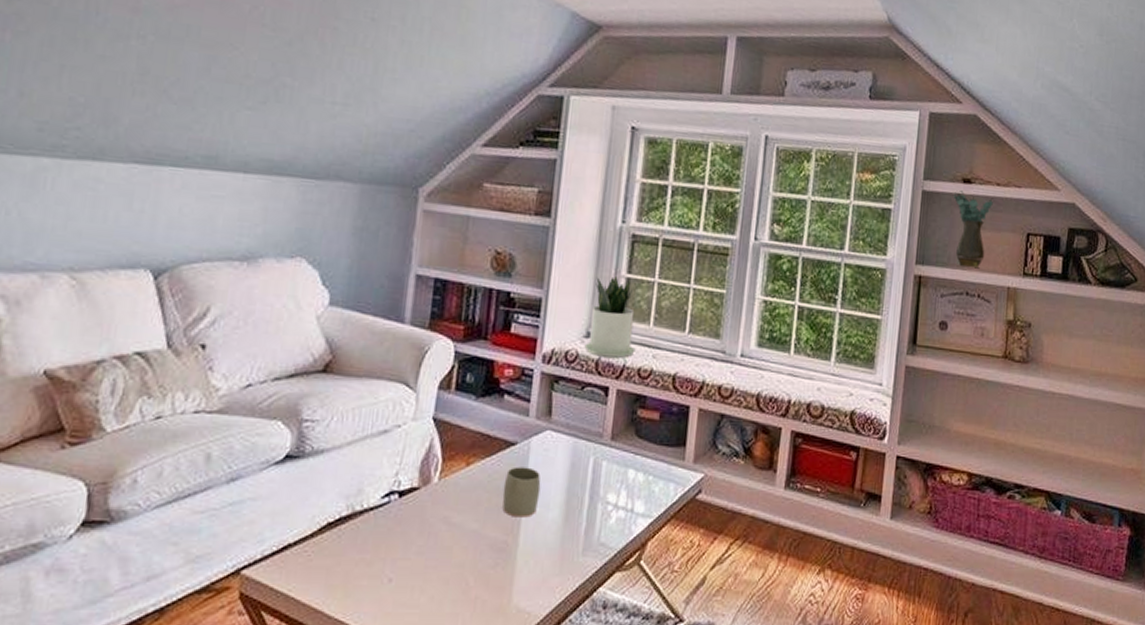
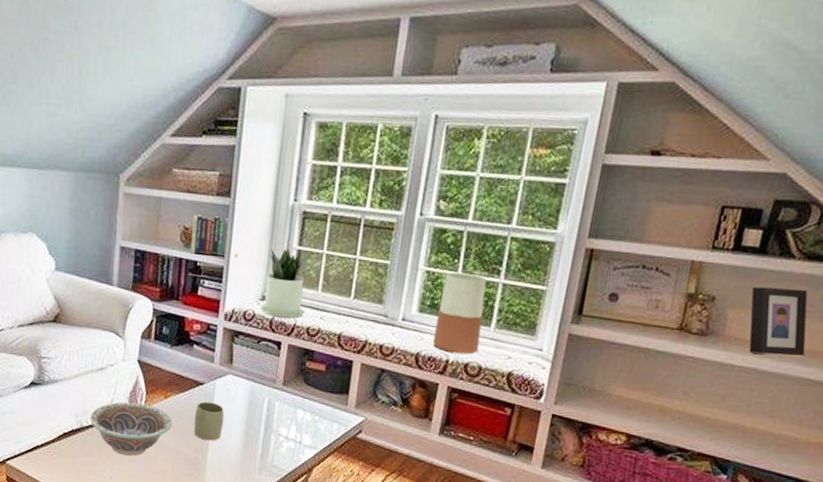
decorative bowl: none [365,473,476,547] -> present [90,402,173,456]
books: none [502,237,559,288] -> present [190,214,238,258]
vase: none [773,302,824,393] -> present [432,272,487,355]
vase: present [953,190,993,269] -> none [635,163,686,242]
picture frame: none [1060,312,1111,381] -> present [749,286,808,356]

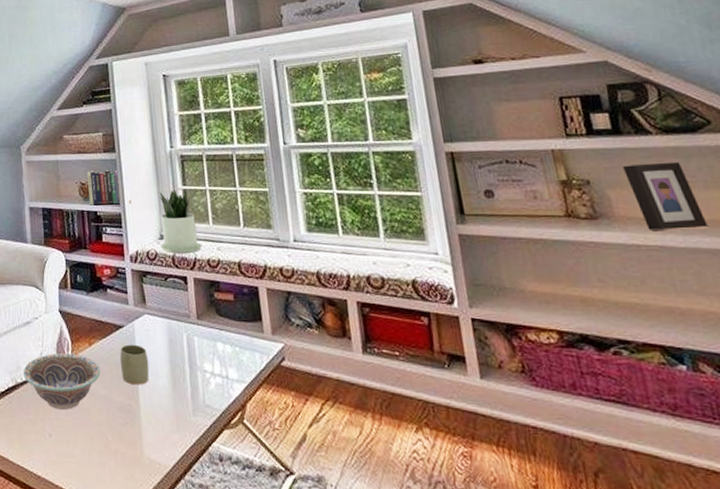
vase: present [432,272,487,355] -> none [322,190,375,268]

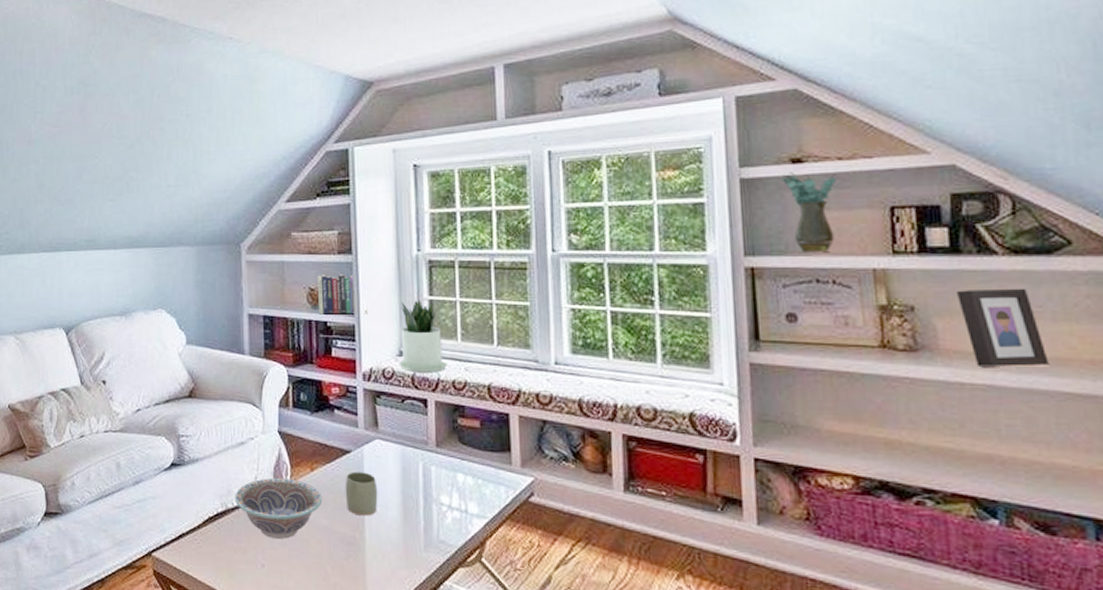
vase: none [467,71,517,139] -> present [781,172,836,253]

